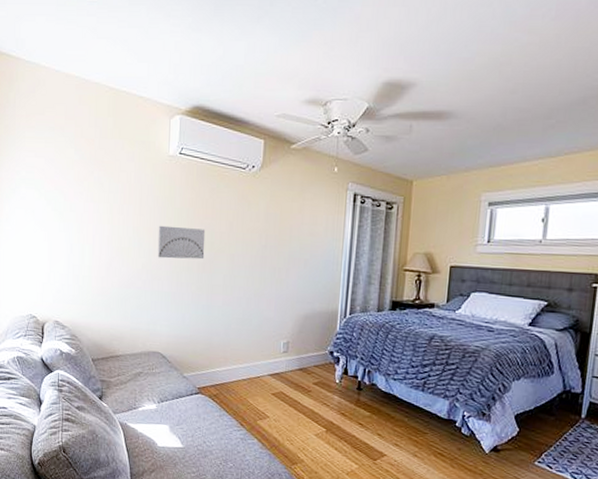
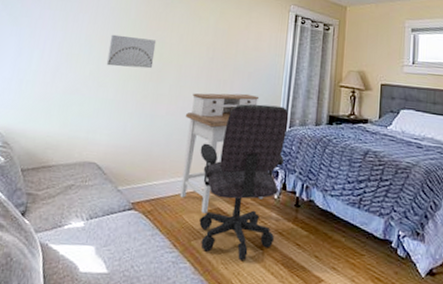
desk: none [241,281,324,397] -> present [180,93,263,214]
office chair: none [259,291,349,438] -> present [199,104,289,261]

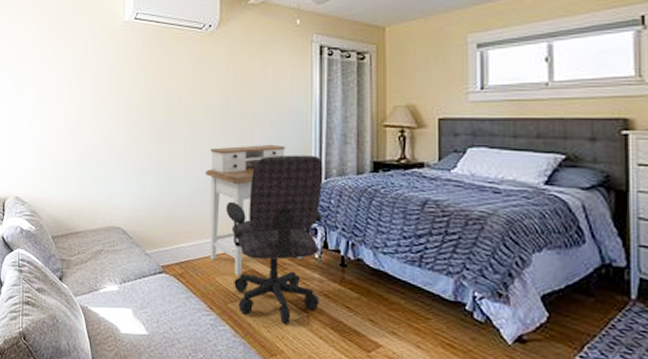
wall art: present [106,34,157,69] -> none [115,93,164,127]

